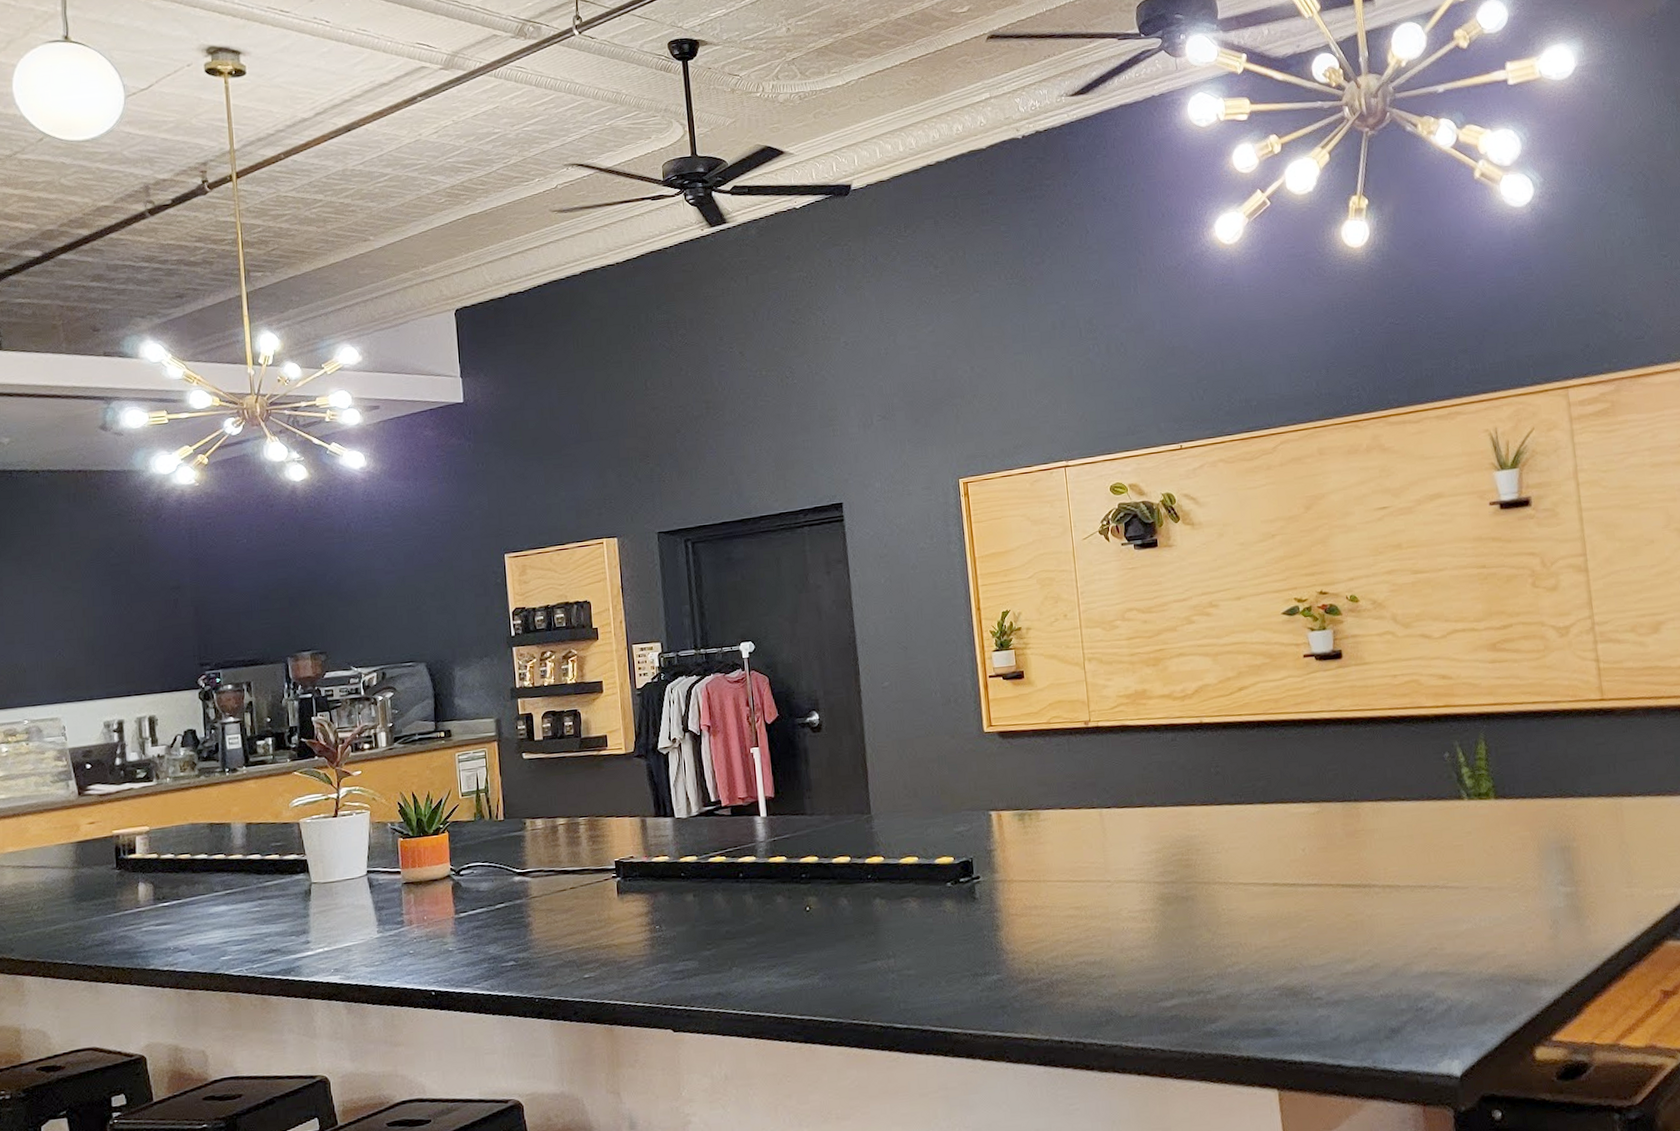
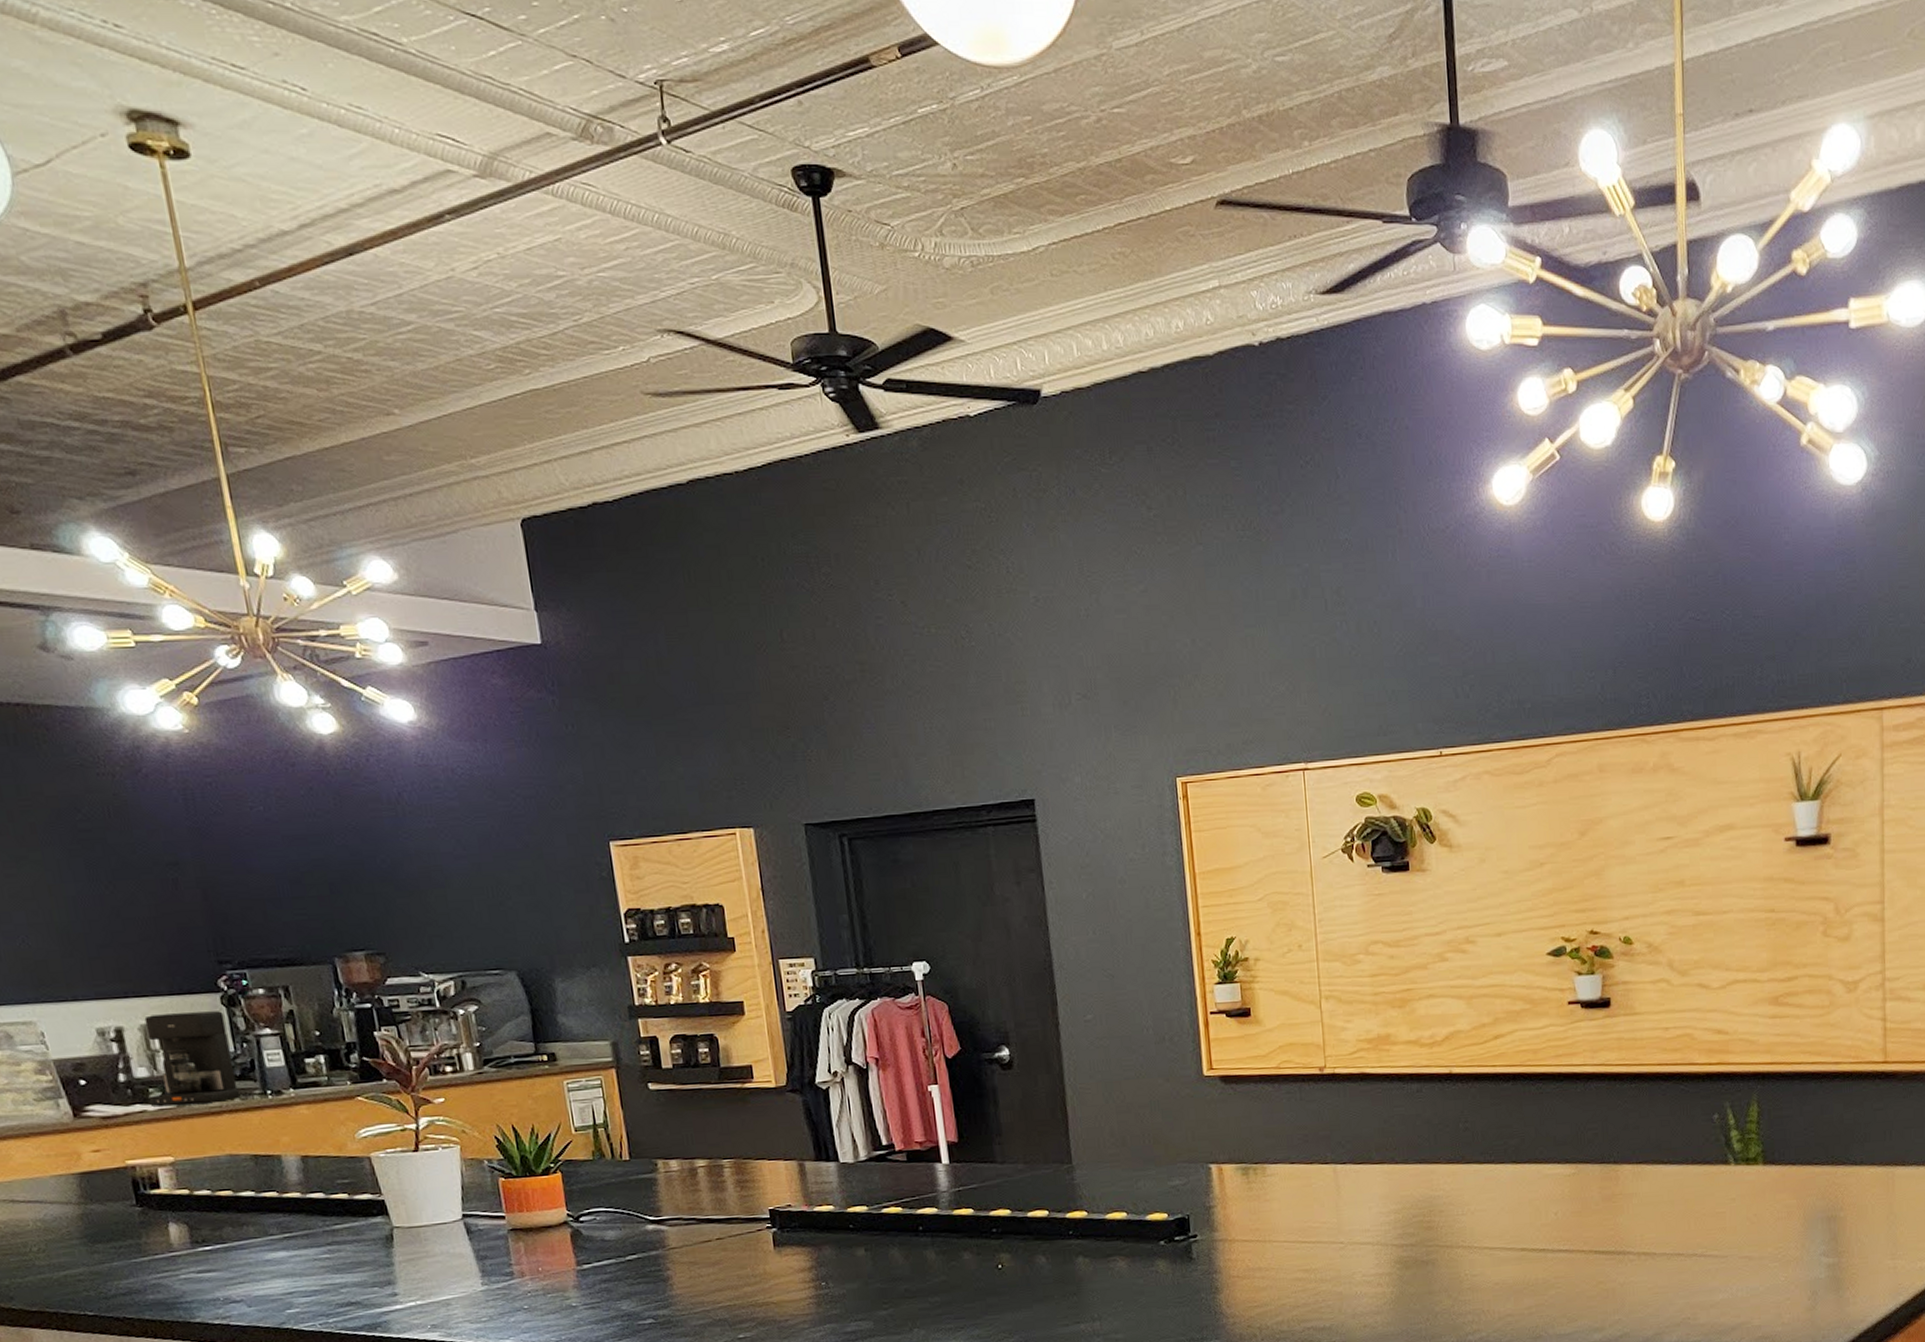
coffee maker: none [136,704,205,785] -> present [144,1011,241,1107]

